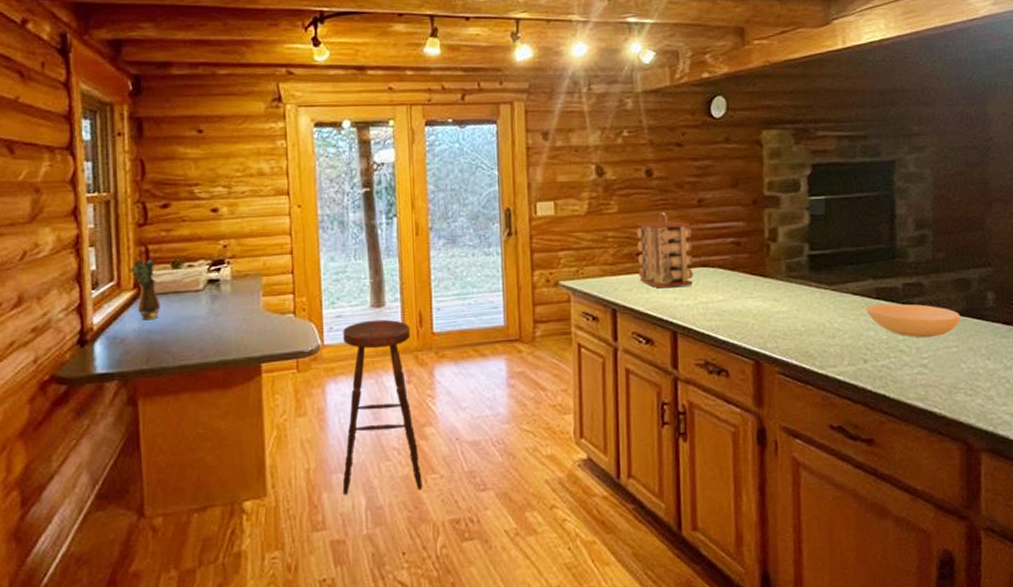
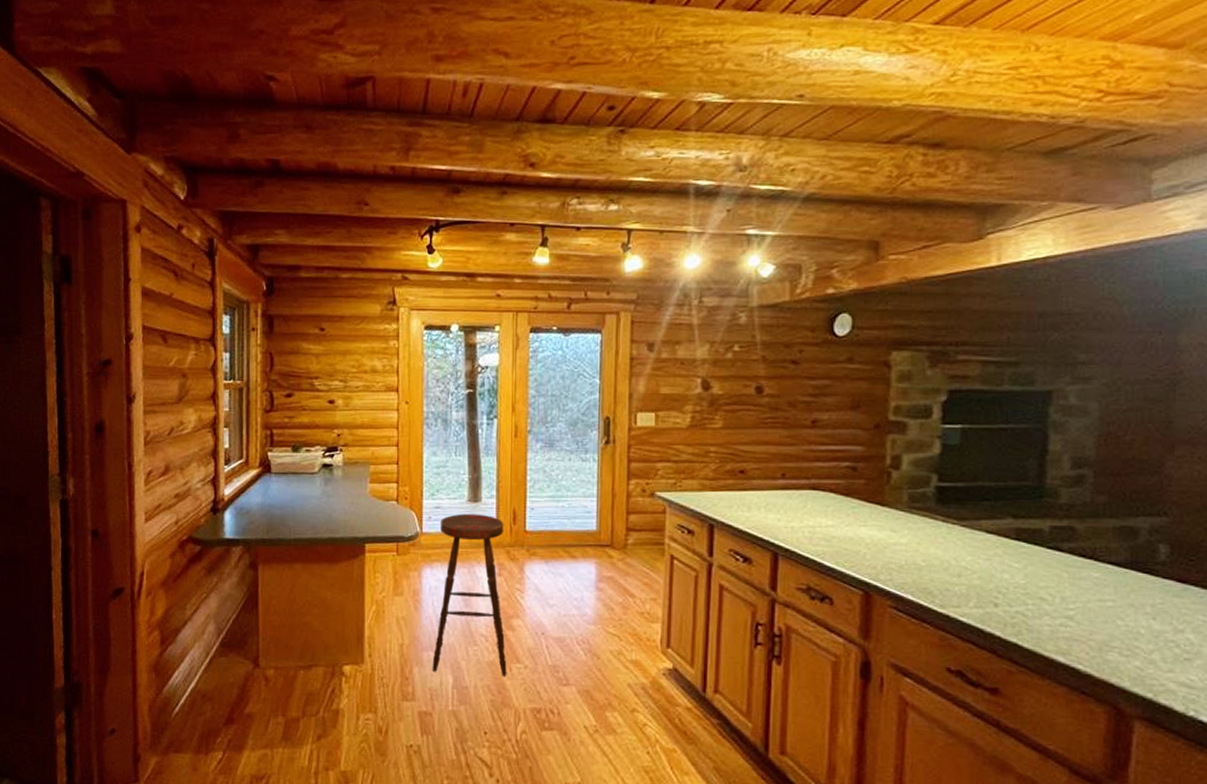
vase: present [130,258,160,321] -> none [257,440,281,496]
spice rack: present [637,212,694,288] -> none [740,430,802,509]
bowl: present [866,303,961,338] -> none [1002,545,1121,588]

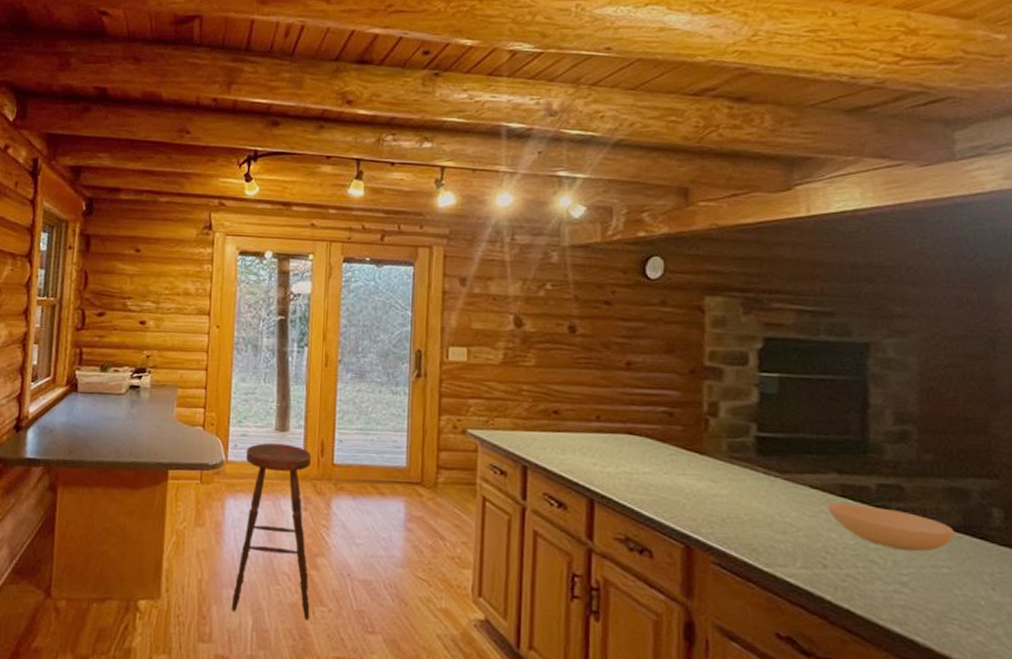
bowl: none [1002,545,1121,588] -> present [828,502,955,552]

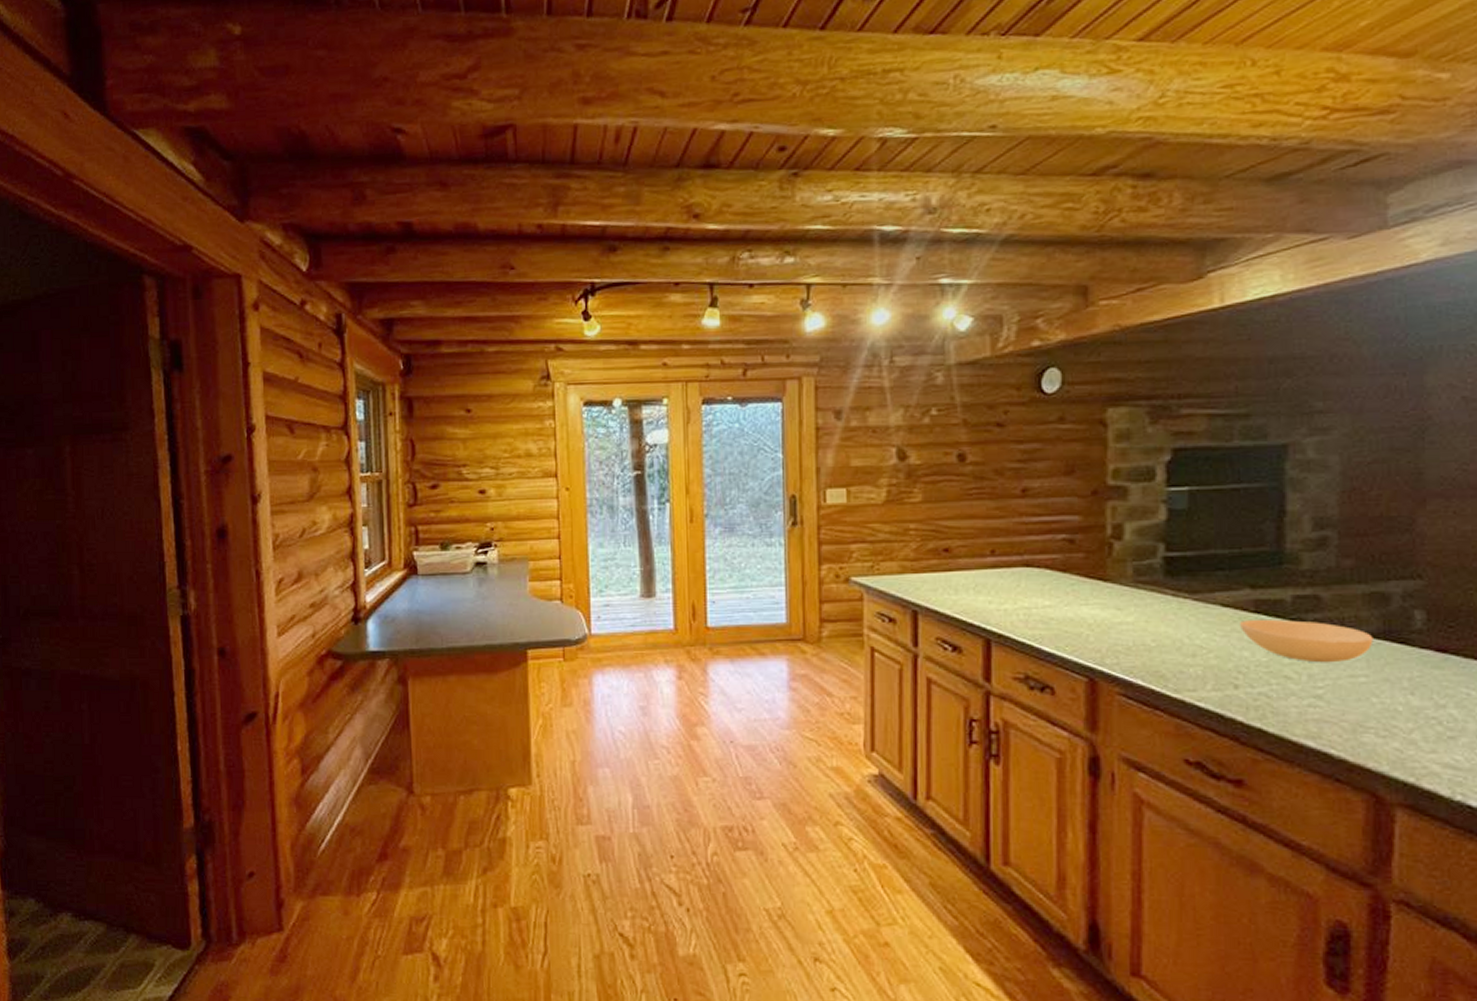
bar stool: present [231,442,312,620] -> none [608,610,693,792]

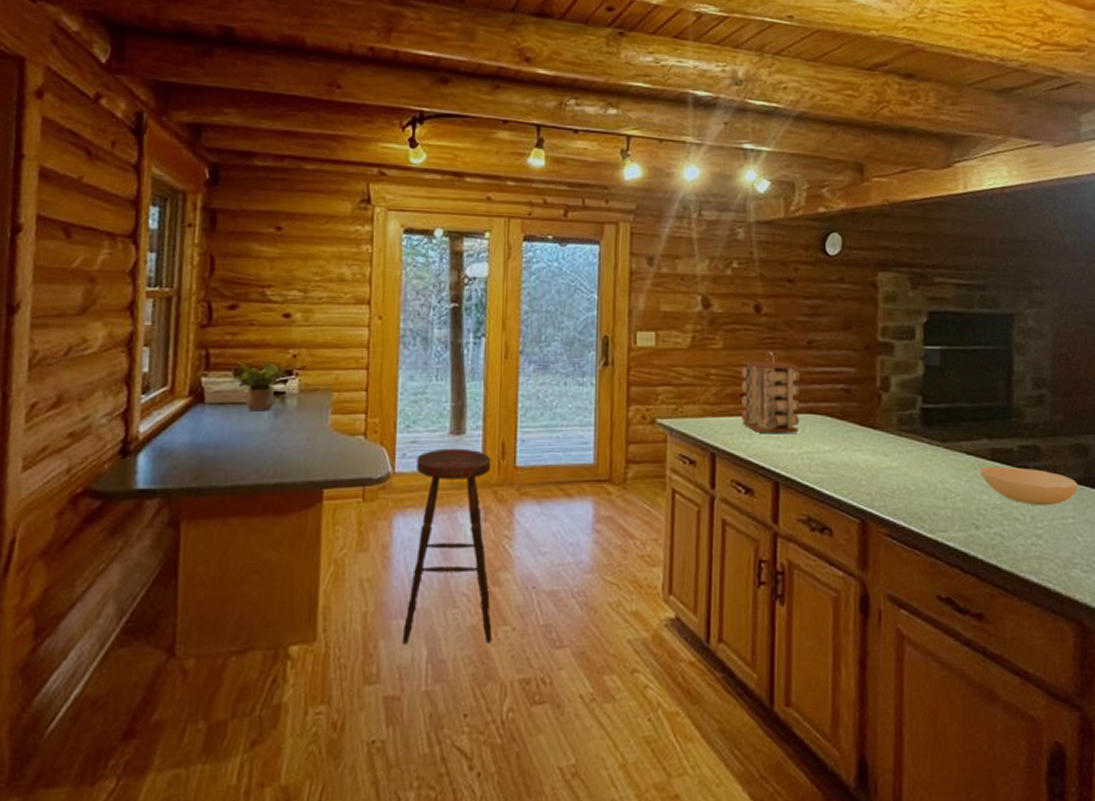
potted plant: none [439,535,490,581] -> present [231,361,291,411]
bar stool: none [608,610,693,792] -> present [402,448,492,644]
spice rack: none [944,502,1014,590] -> present [742,351,800,434]

